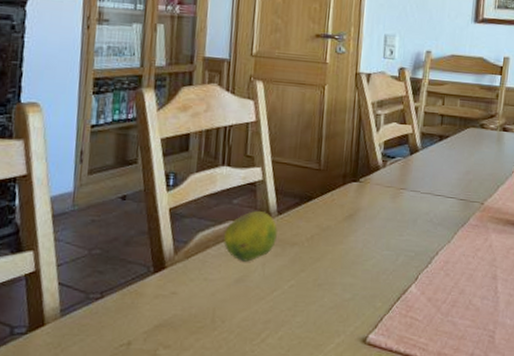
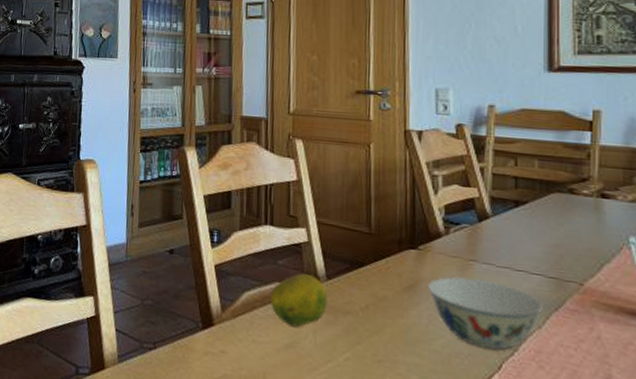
bowl: none [365,204,453,264] -> present [428,277,543,350]

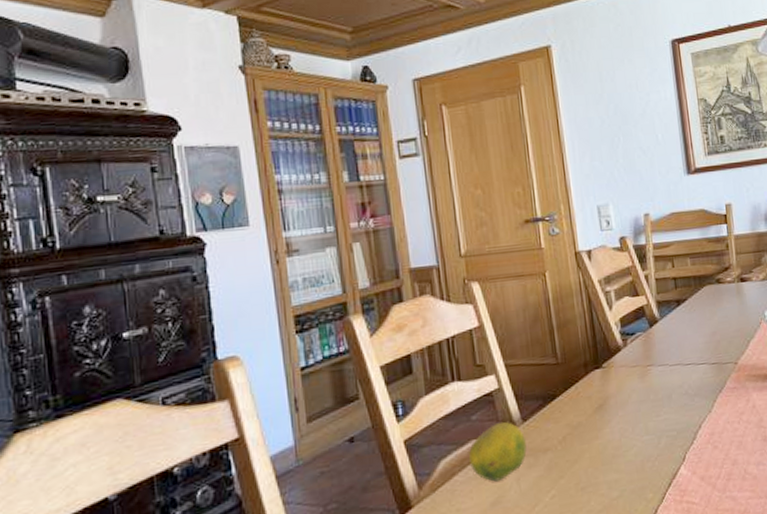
bowl: present [428,277,543,350] -> none [616,380,710,446]

